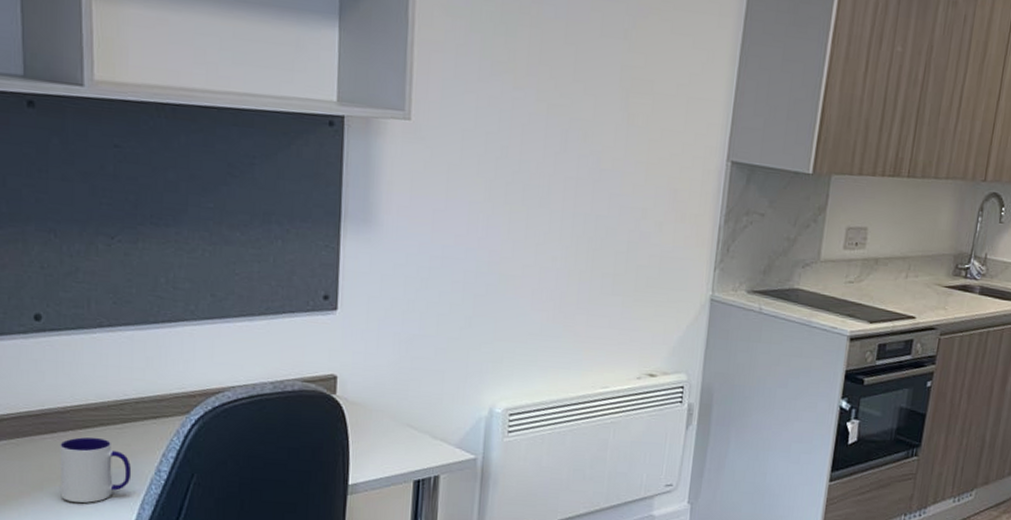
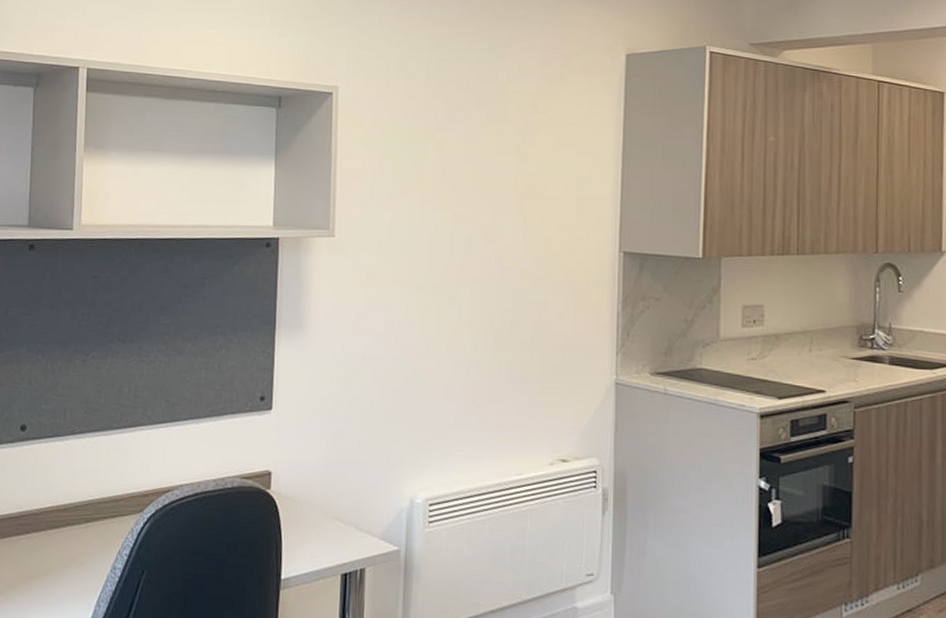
mug: present [59,437,132,503] -> none [30,536,91,601]

